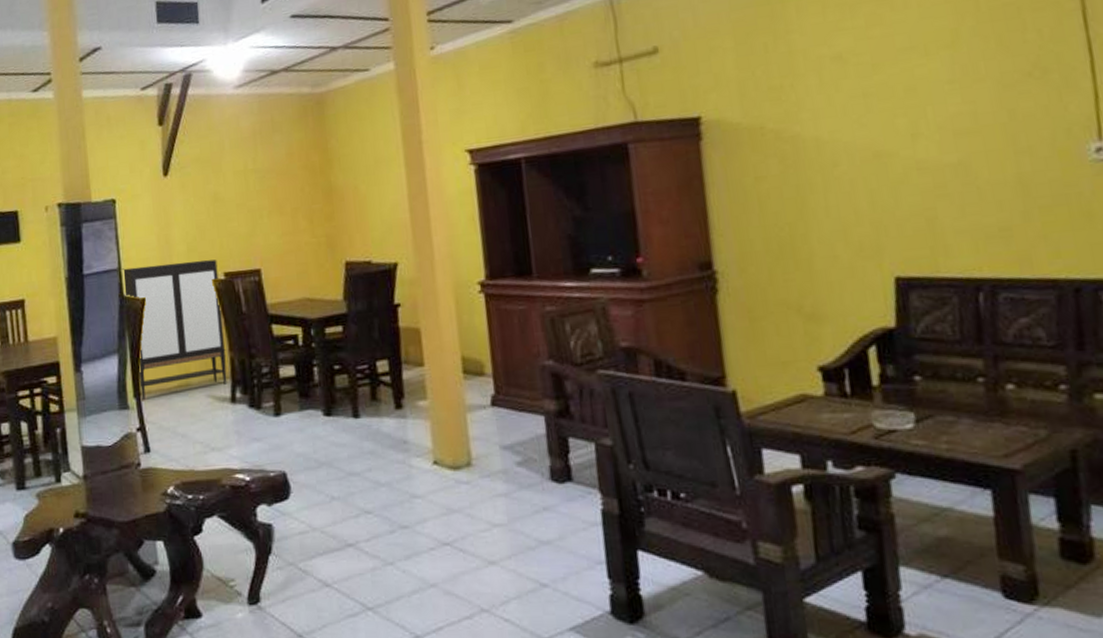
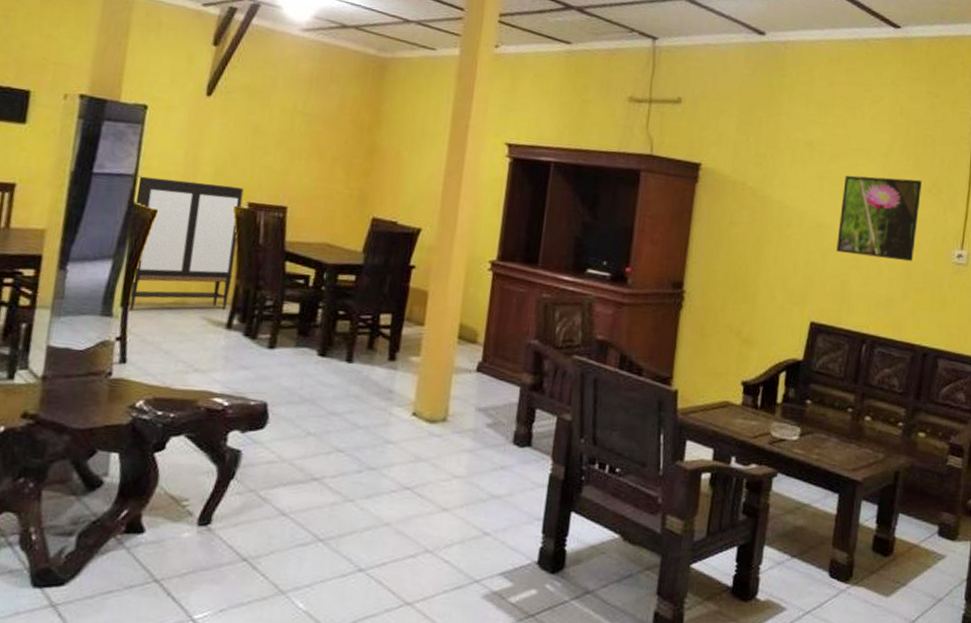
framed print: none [899,64,1028,182] -> present [836,175,922,262]

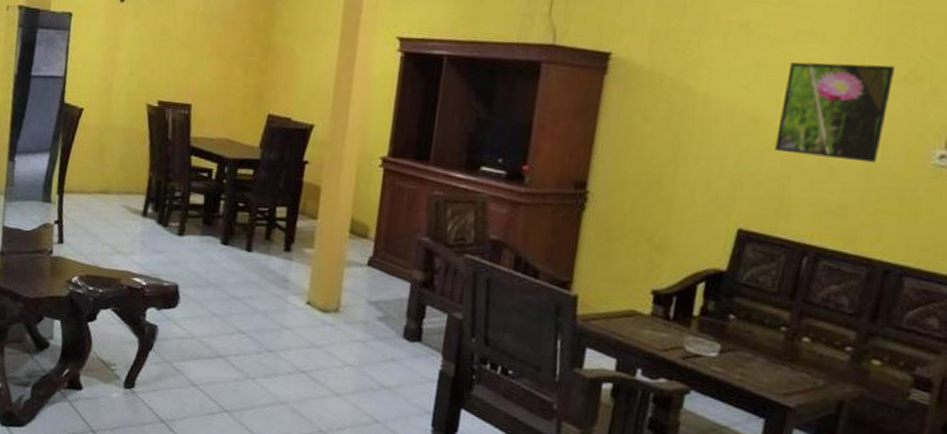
storage cabinet: present [129,176,244,310] -> none [63,77,154,199]

